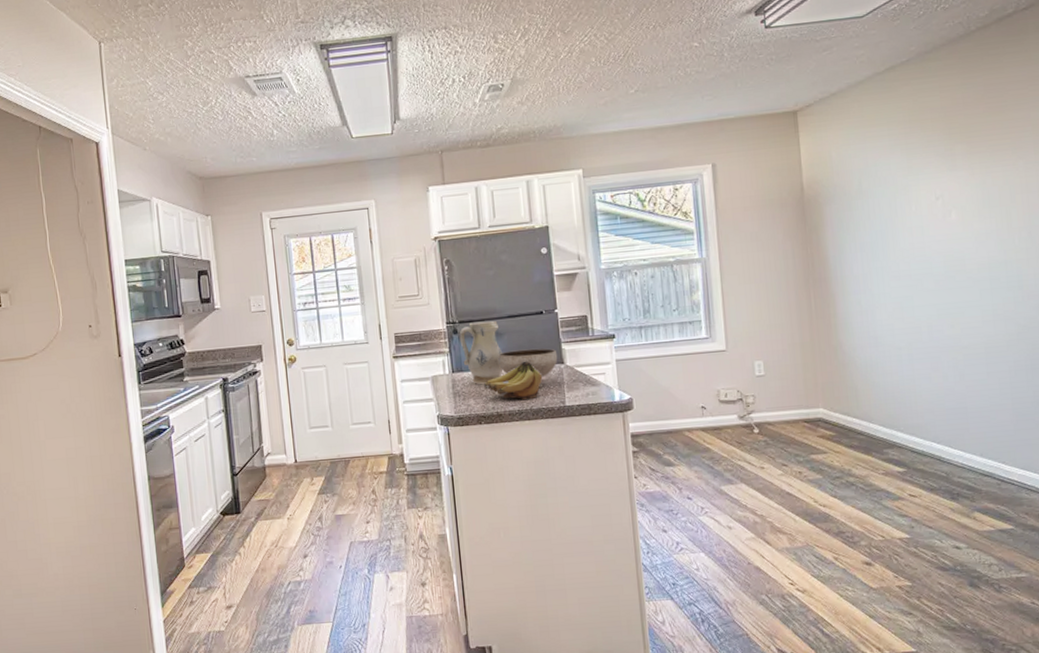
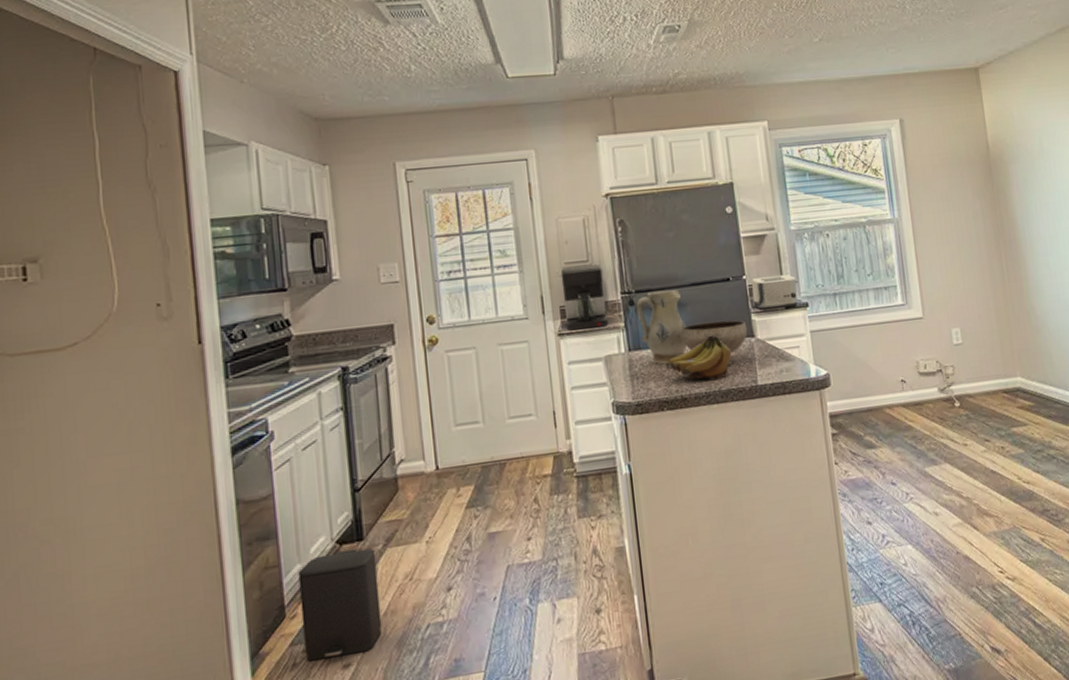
pedal bin: none [193,519,255,601] -> present [298,548,382,662]
coffee maker: none [395,298,435,354] -> present [560,264,608,331]
toaster: none [562,309,606,341] -> present [751,275,798,311]

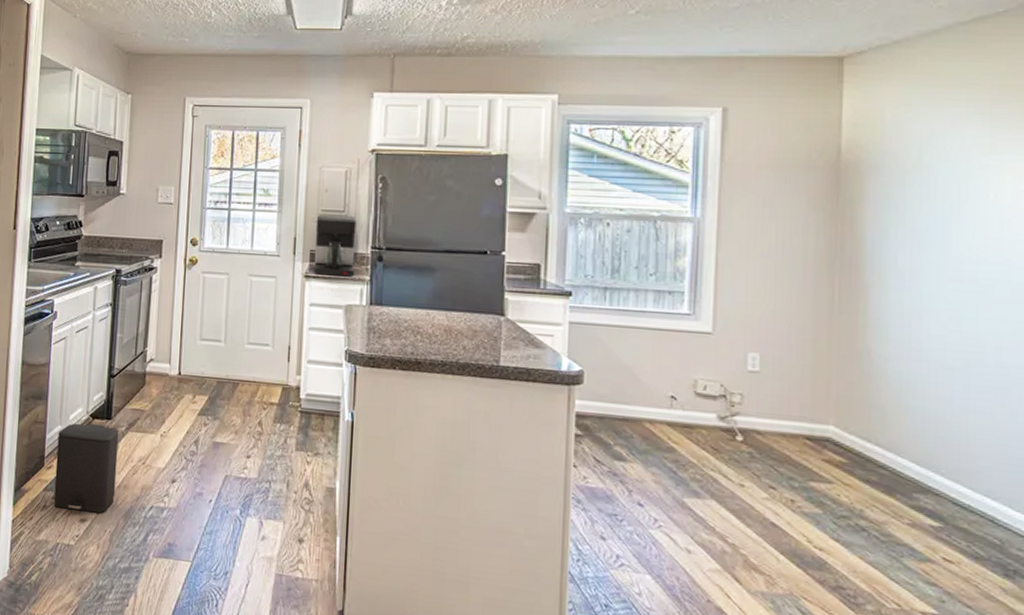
ceramic pitcher: present [636,289,687,365] -> none [384,251,433,325]
fruit: present [665,334,732,380] -> none [404,305,476,351]
bowl: present [681,320,748,365] -> none [426,290,498,339]
toaster: present [751,275,798,311] -> none [509,256,564,294]

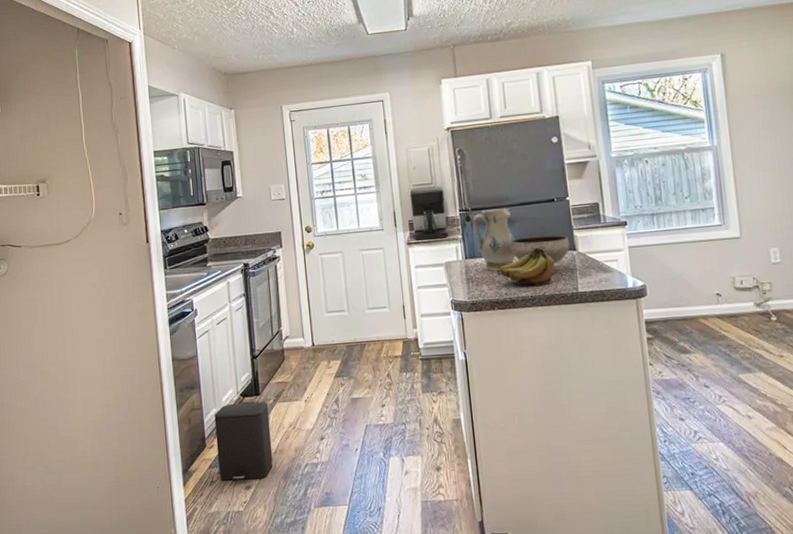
ceramic pitcher: none [384,251,433,325] -> present [472,208,516,271]
fruit: none [404,305,476,351] -> present [496,247,555,286]
bowl: none [426,290,498,339] -> present [511,235,570,274]

